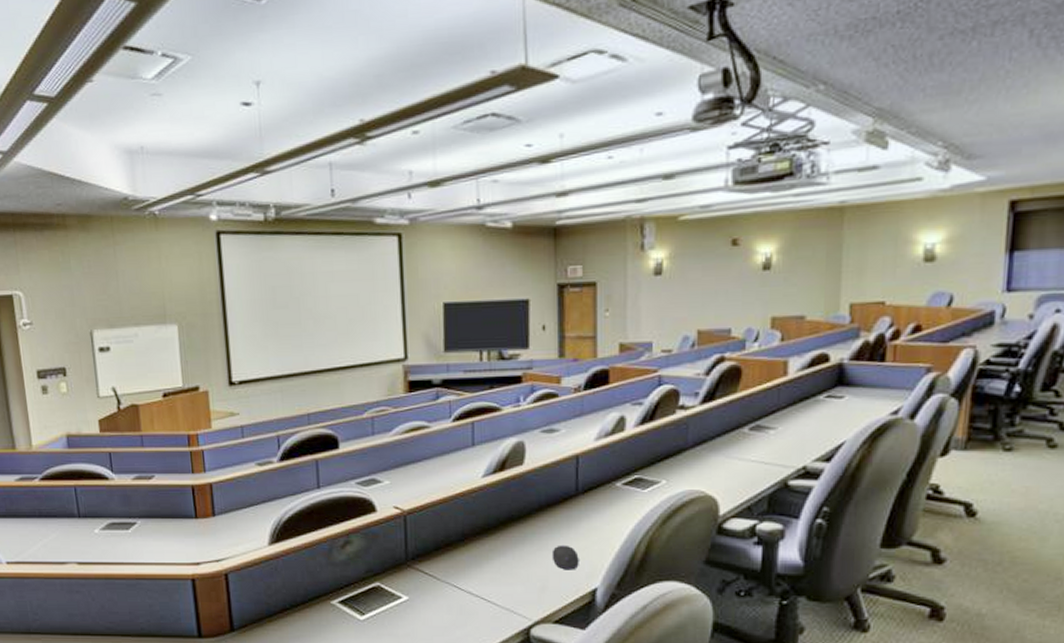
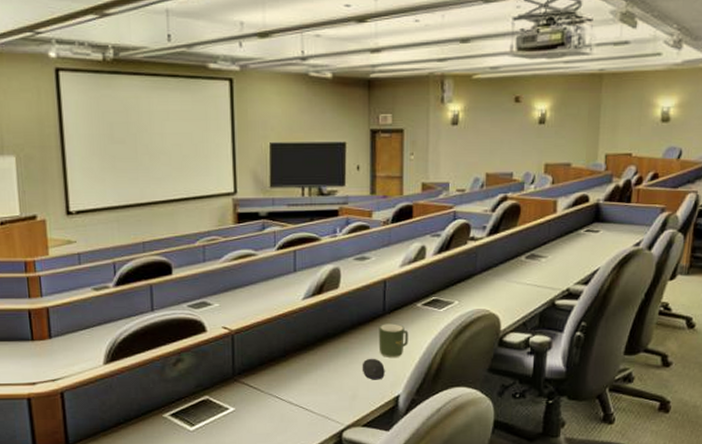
mug: none [571,505,606,545] -> present [378,323,409,357]

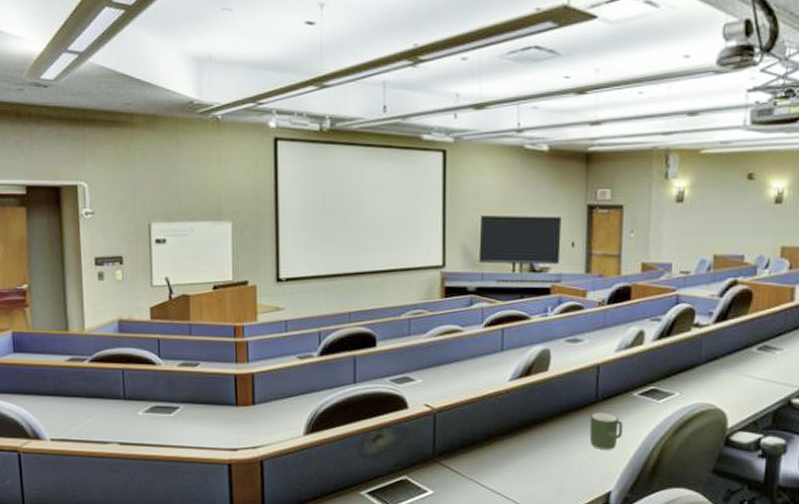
computer mouse: present [362,358,385,380] -> none [570,448,596,473]

